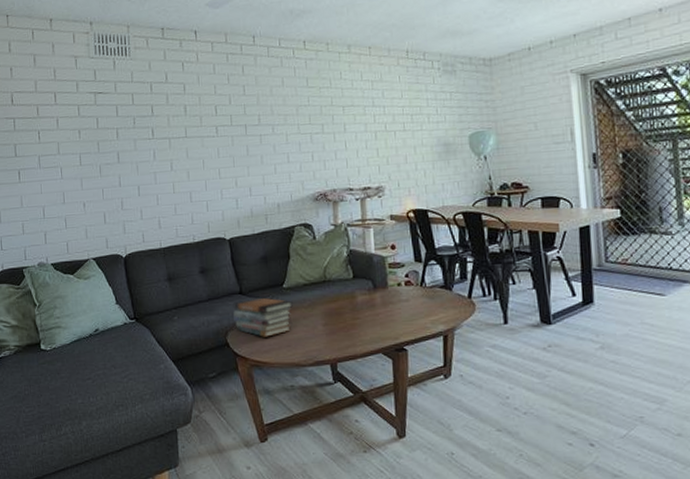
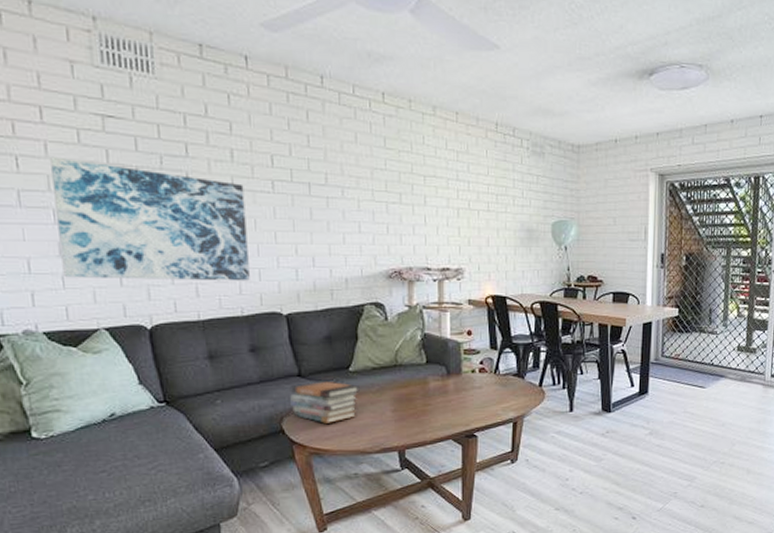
wall art: none [60,128,200,220] -> present [50,156,250,281]

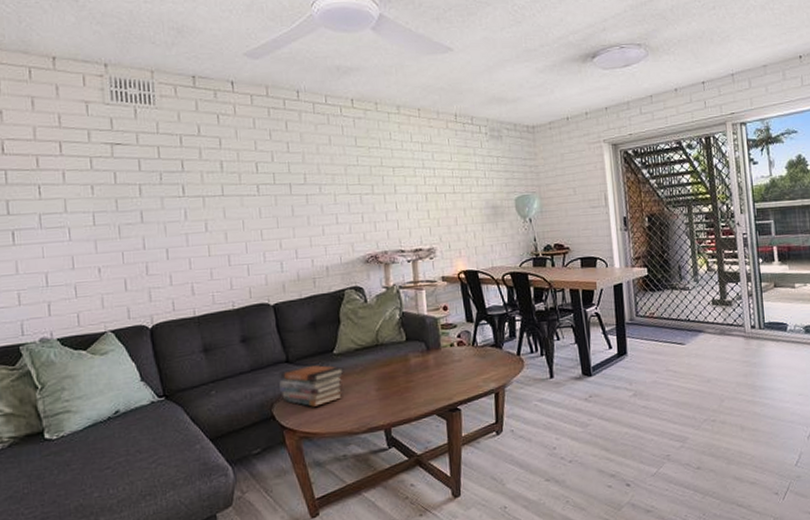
wall art: present [50,156,250,281] -> none [67,182,240,288]

